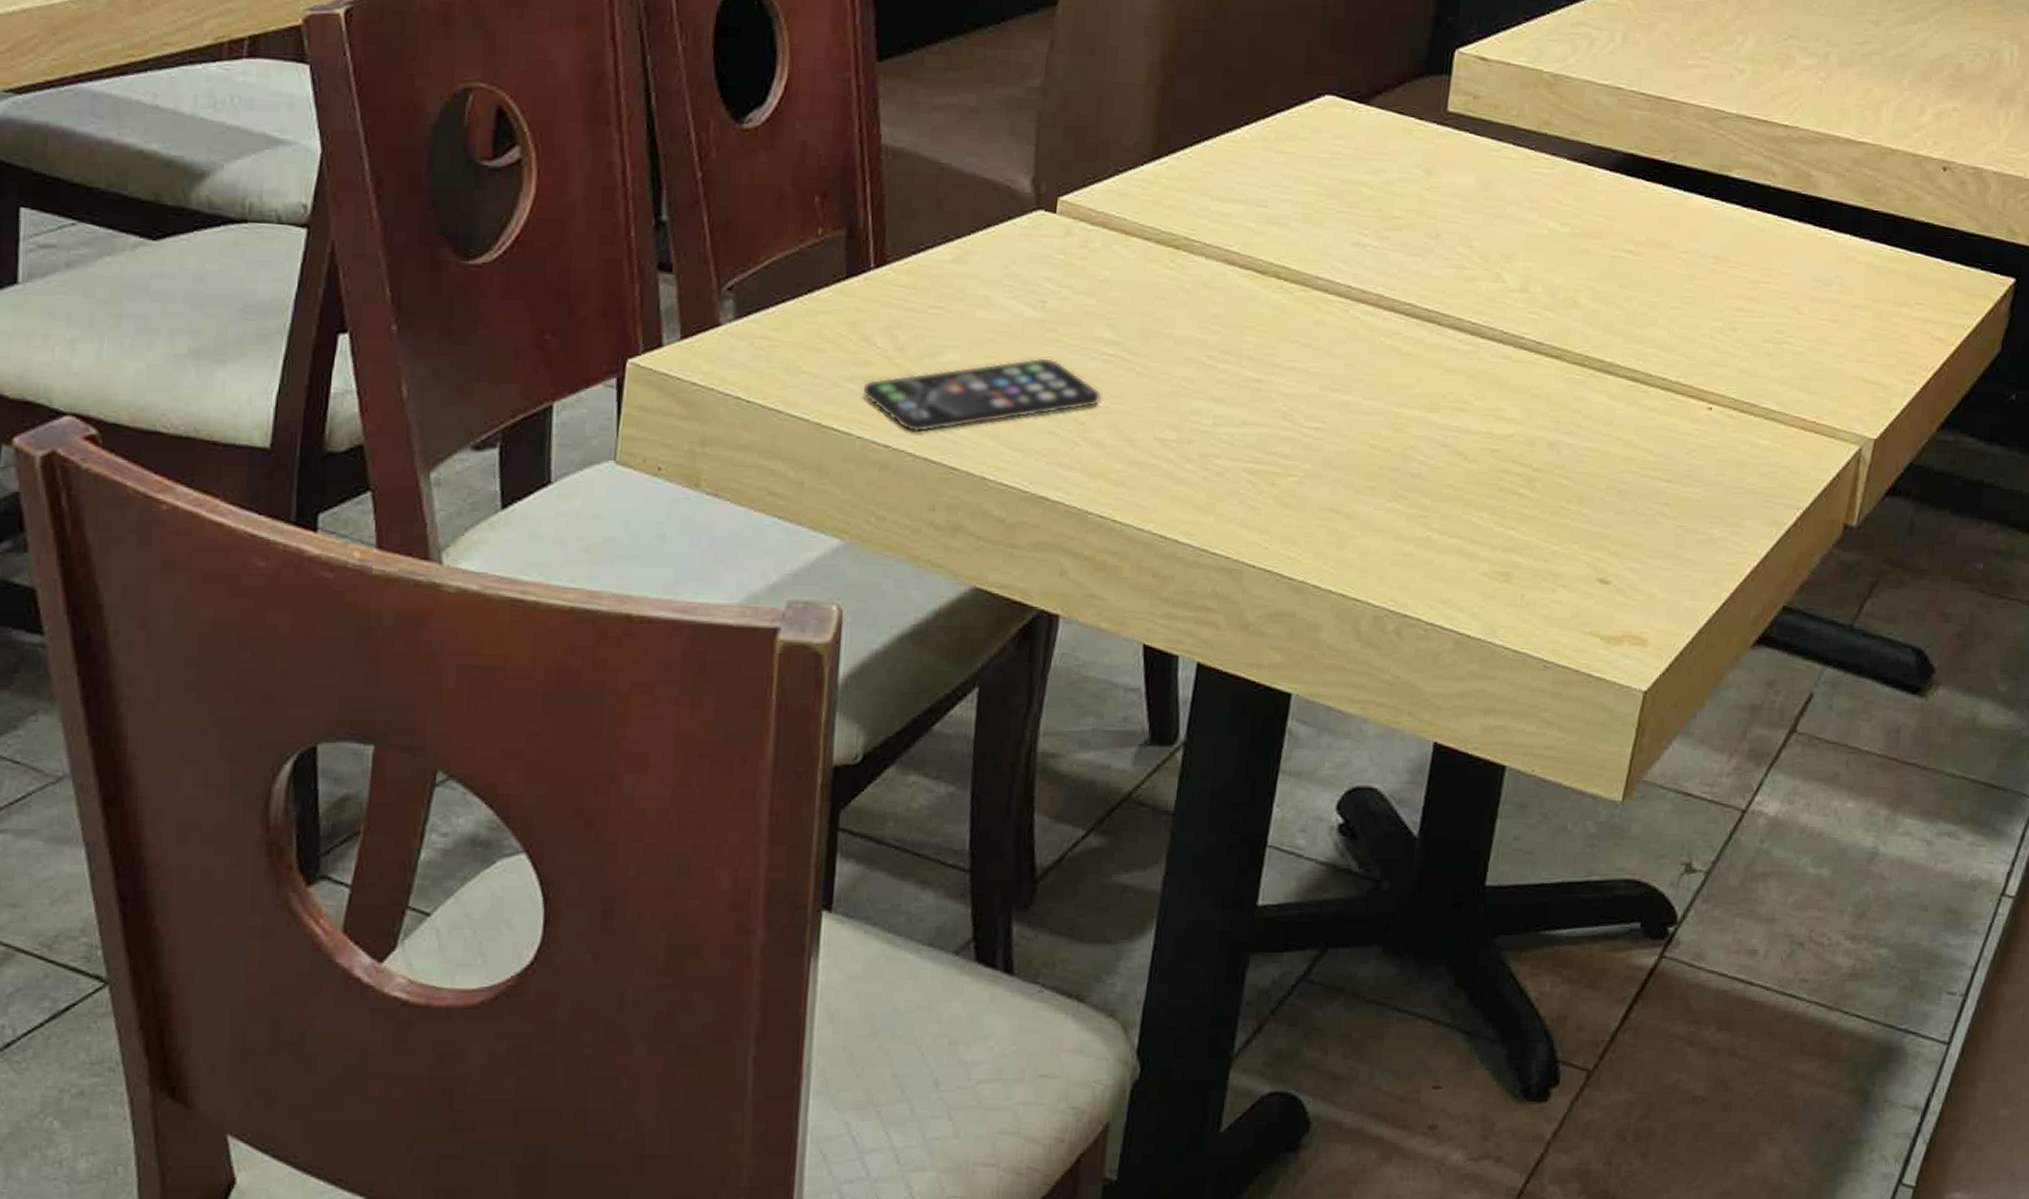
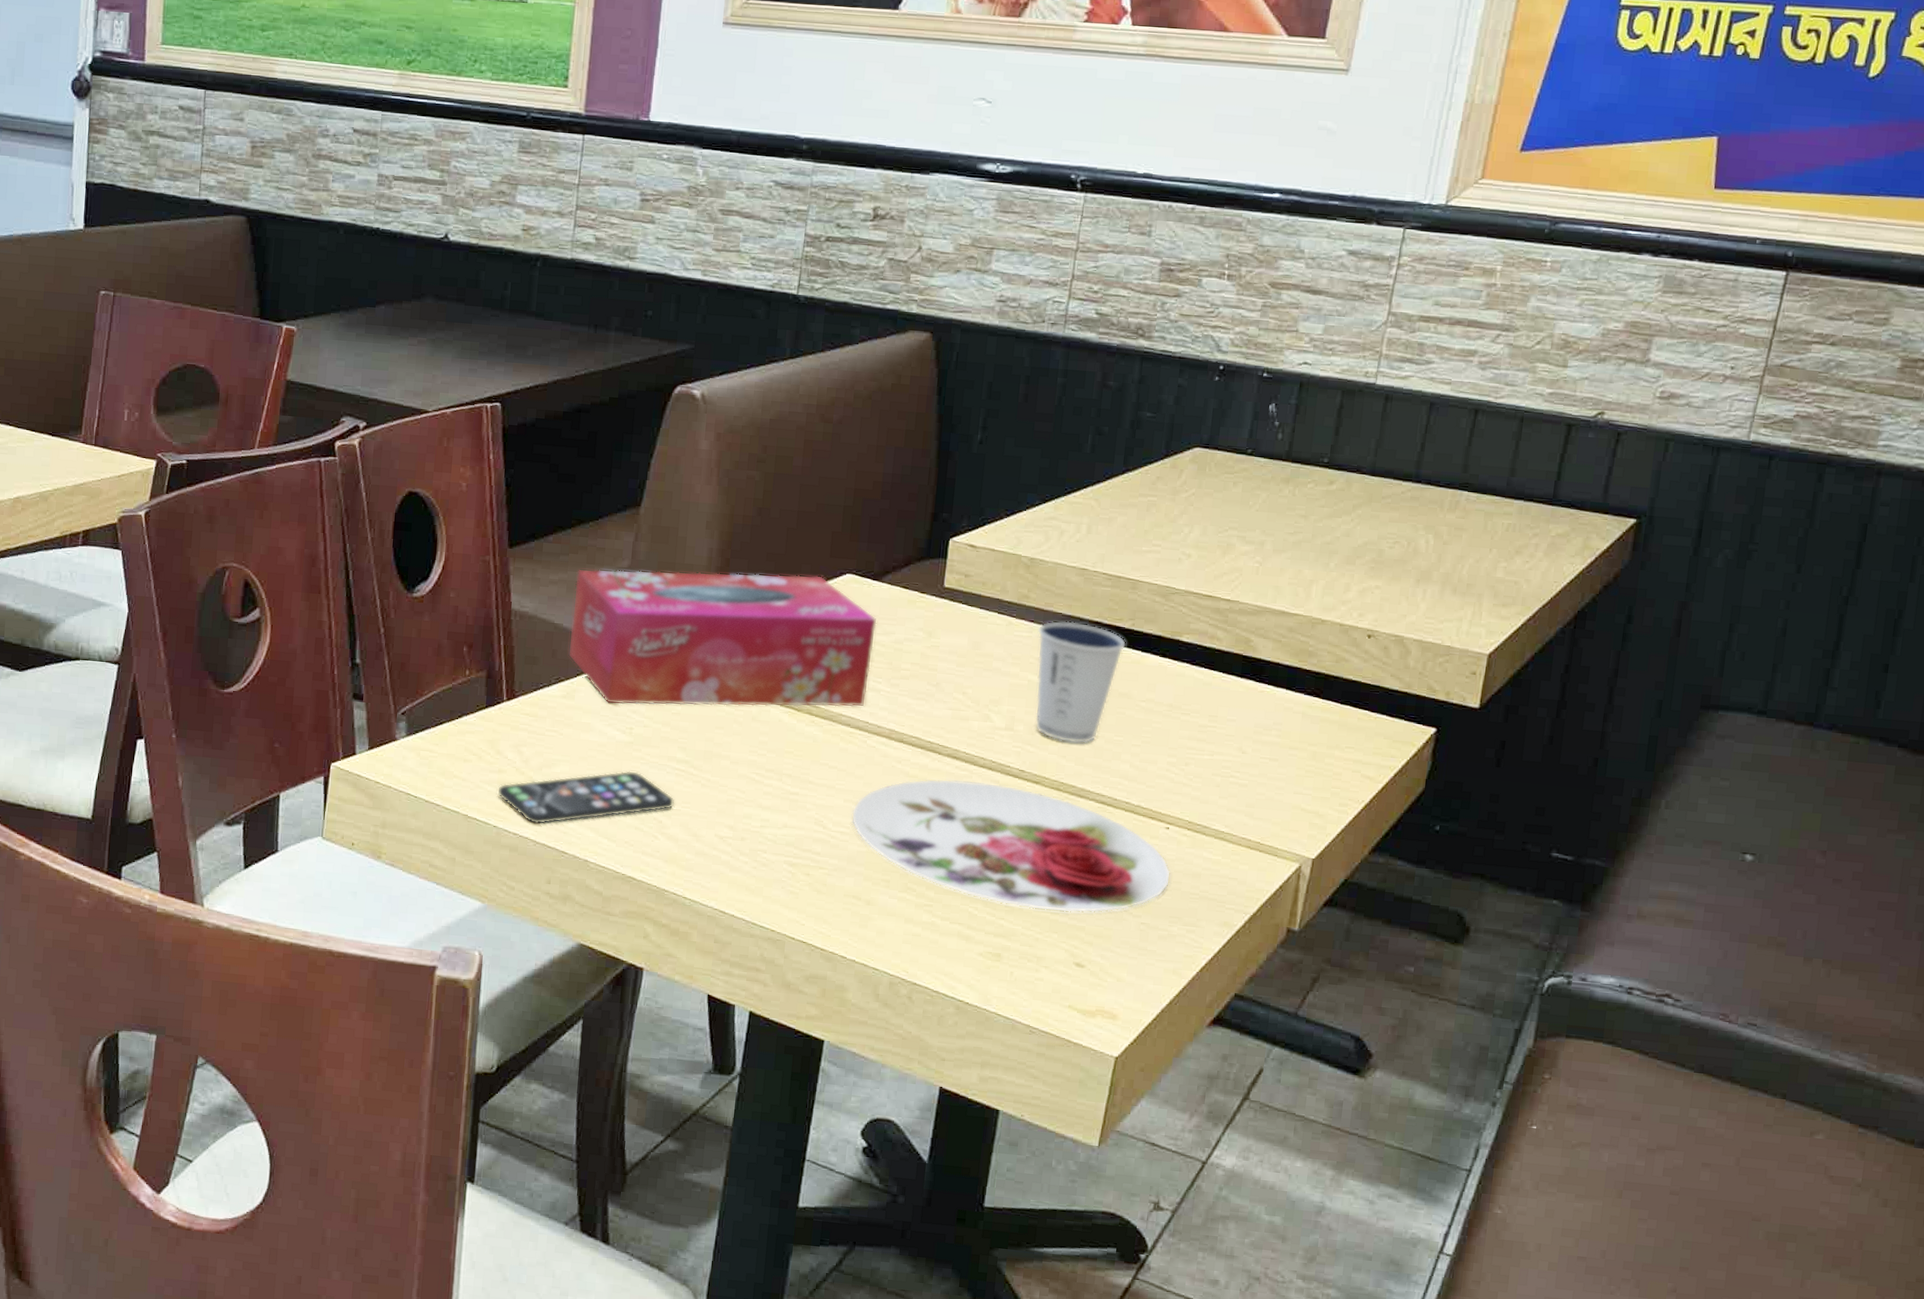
tissue box: none [958,89,1363,271] -> present [568,569,877,708]
plate: none [1328,356,1713,517] -> present [851,779,1171,913]
dixie cup: none [1556,153,1666,308] -> present [1035,620,1126,744]

